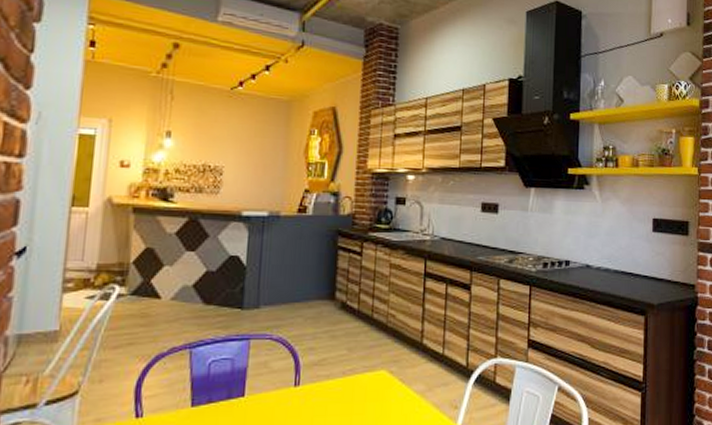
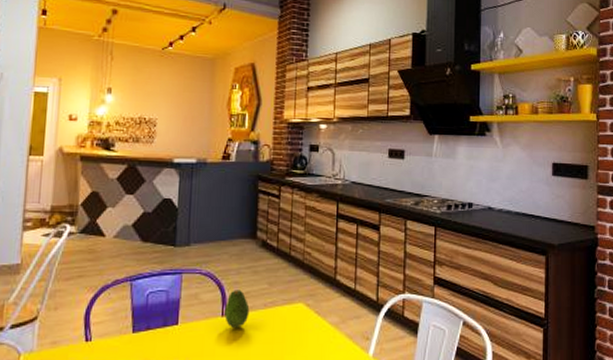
fruit: none [298,356,326,400] -> present [224,290,250,329]

